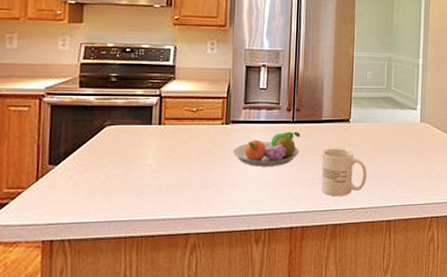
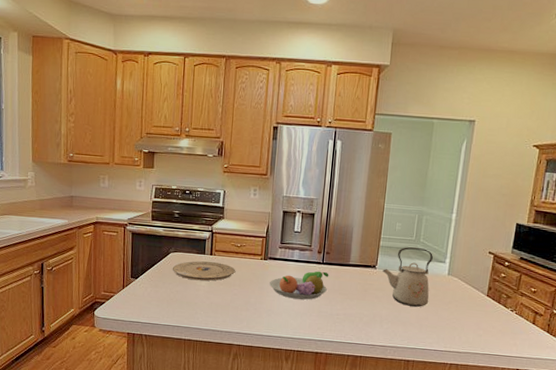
plate: none [107,132,192,159] -> present [172,261,236,281]
mug: present [321,148,367,197] -> none [345,290,390,333]
kettle: none [357,96,405,160] -> present [382,247,433,307]

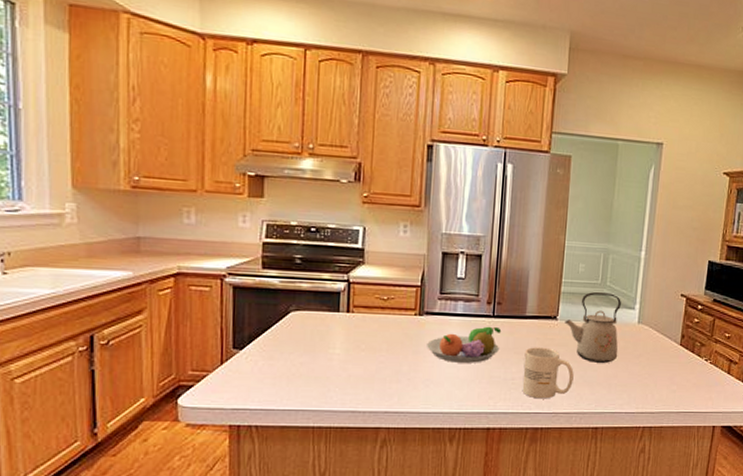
plate: present [172,261,236,281] -> none [293,320,382,348]
mug: none [345,290,390,333] -> present [522,347,574,399]

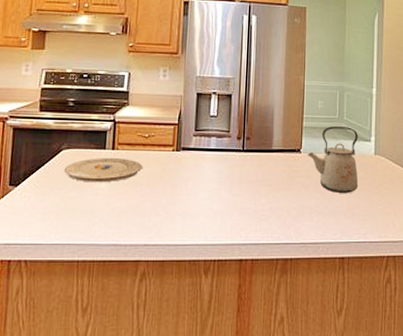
plate: none [293,320,382,348] -> present [63,157,143,183]
fruit bowl: present [427,326,502,363] -> none [183,160,251,195]
mug: present [522,347,574,399] -> none [271,179,319,229]

